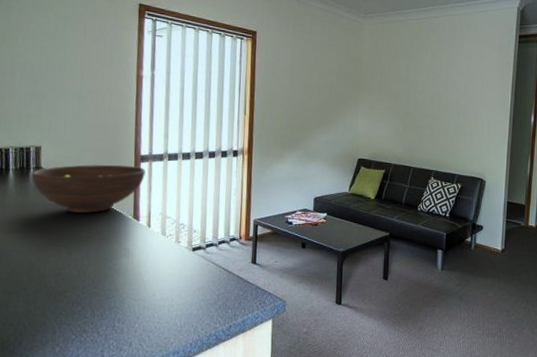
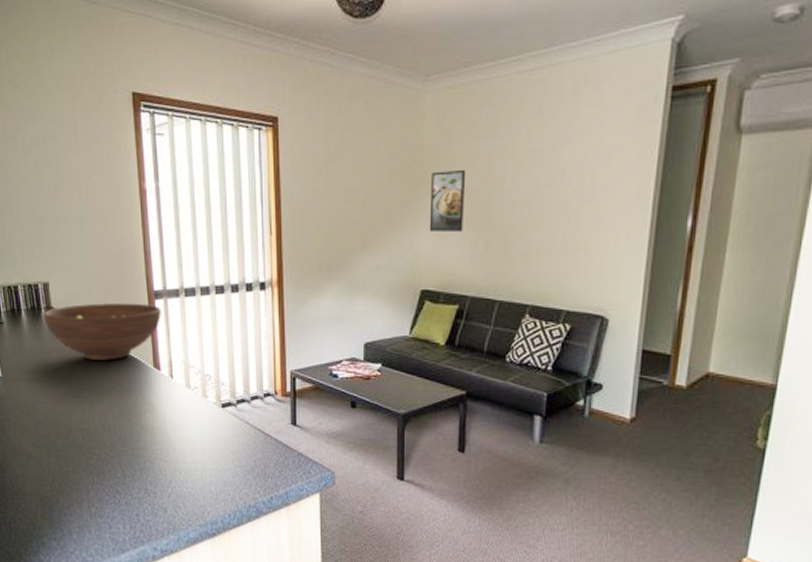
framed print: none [365,76,392,118] -> present [429,169,466,231]

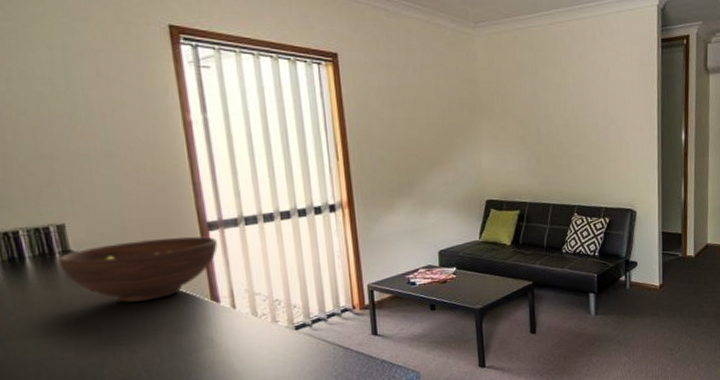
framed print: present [429,169,466,231] -> none [487,99,518,151]

